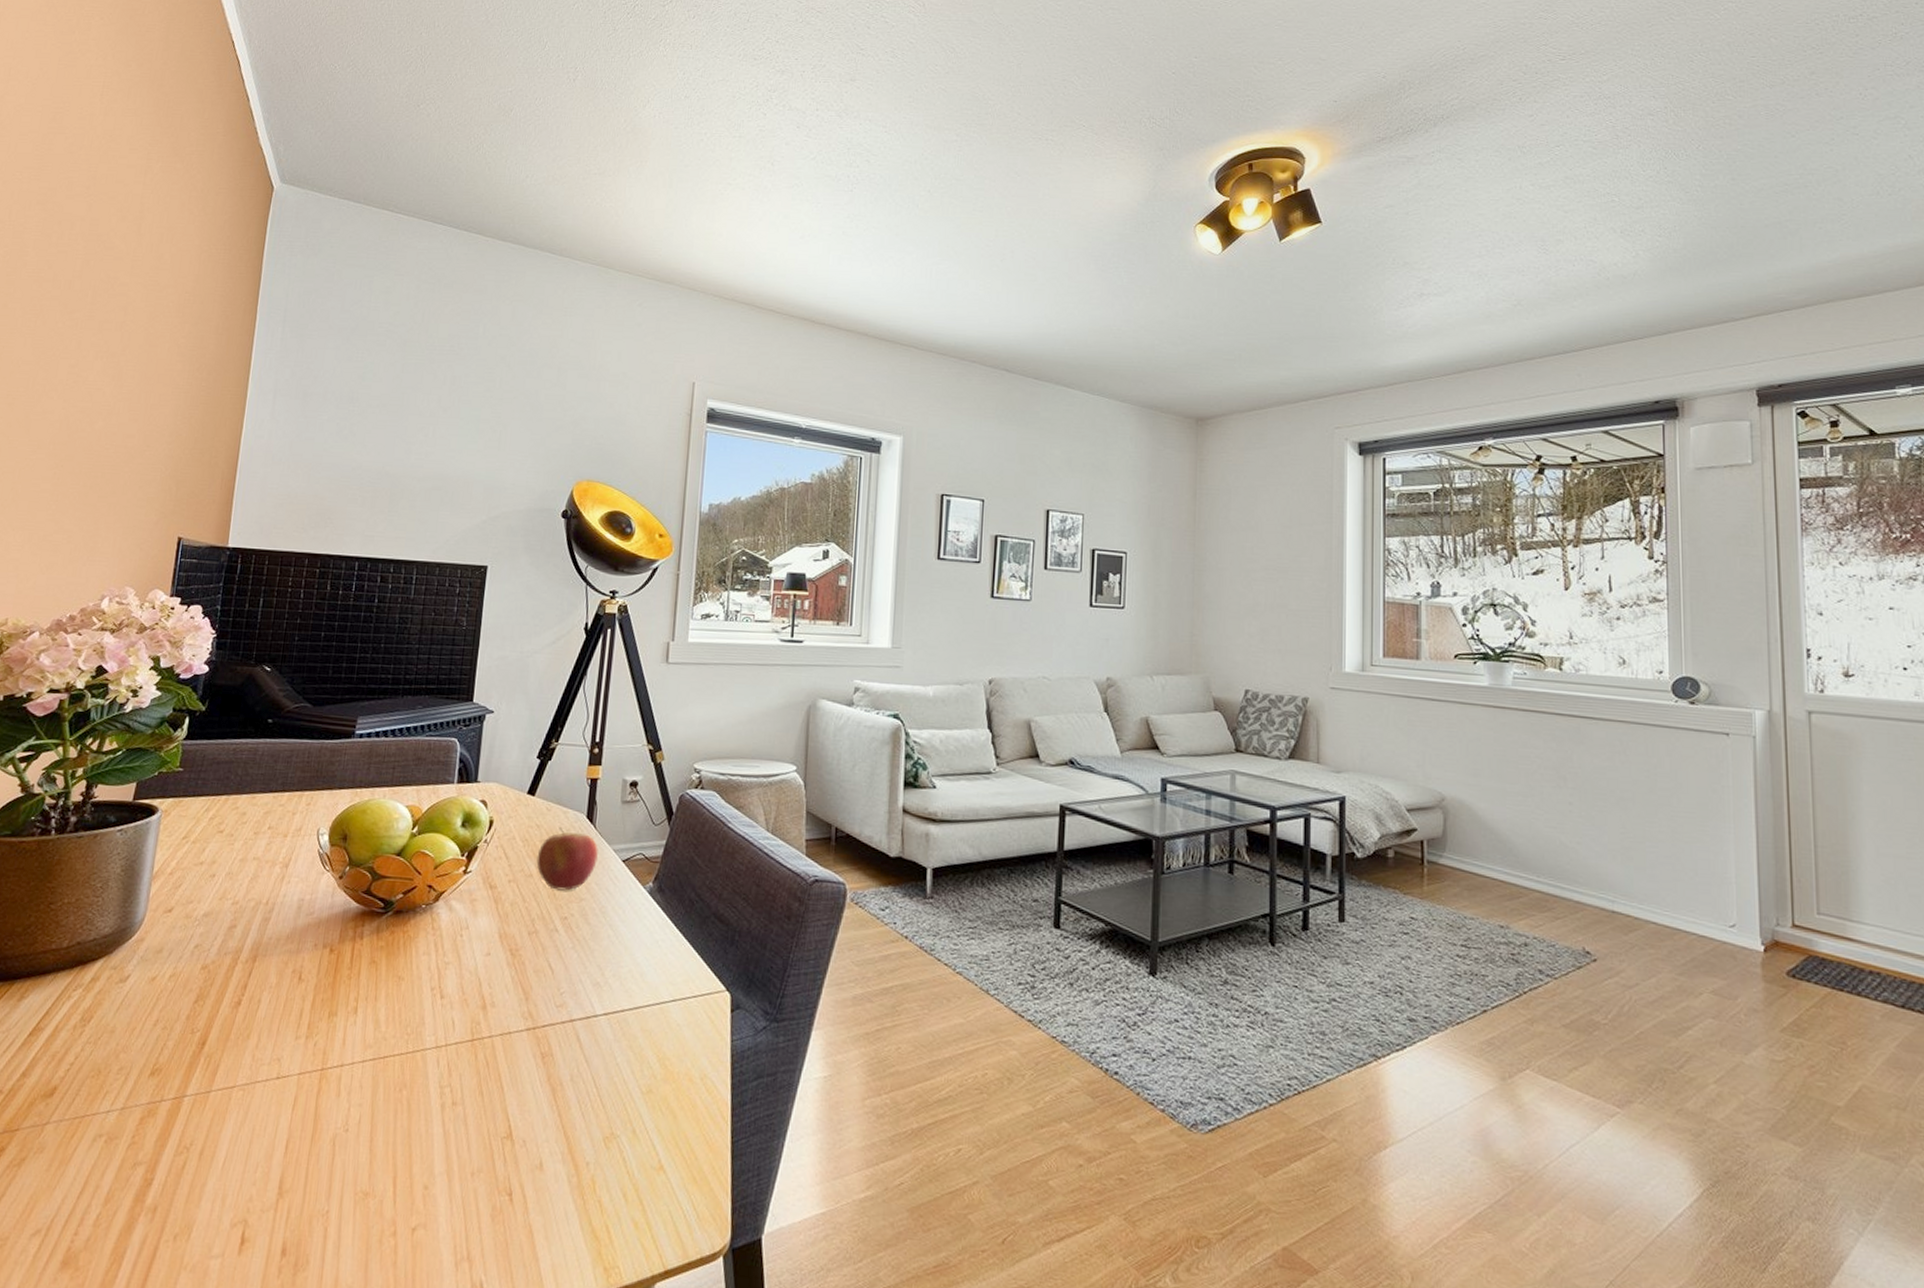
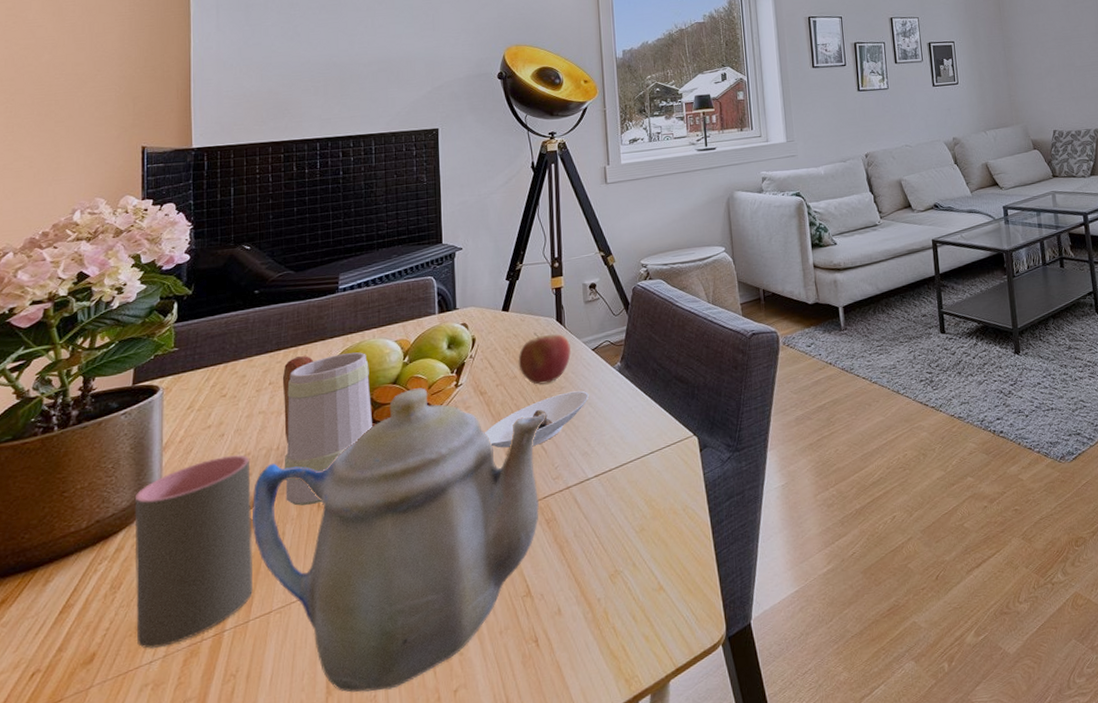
cup: none [98,899,237,1098] -> present [135,455,253,649]
teapot: none [228,865,560,1208] -> present [251,388,546,692]
mug: none [267,802,375,975] -> present [282,352,372,506]
saucer: none [488,906,612,963] -> present [485,390,590,448]

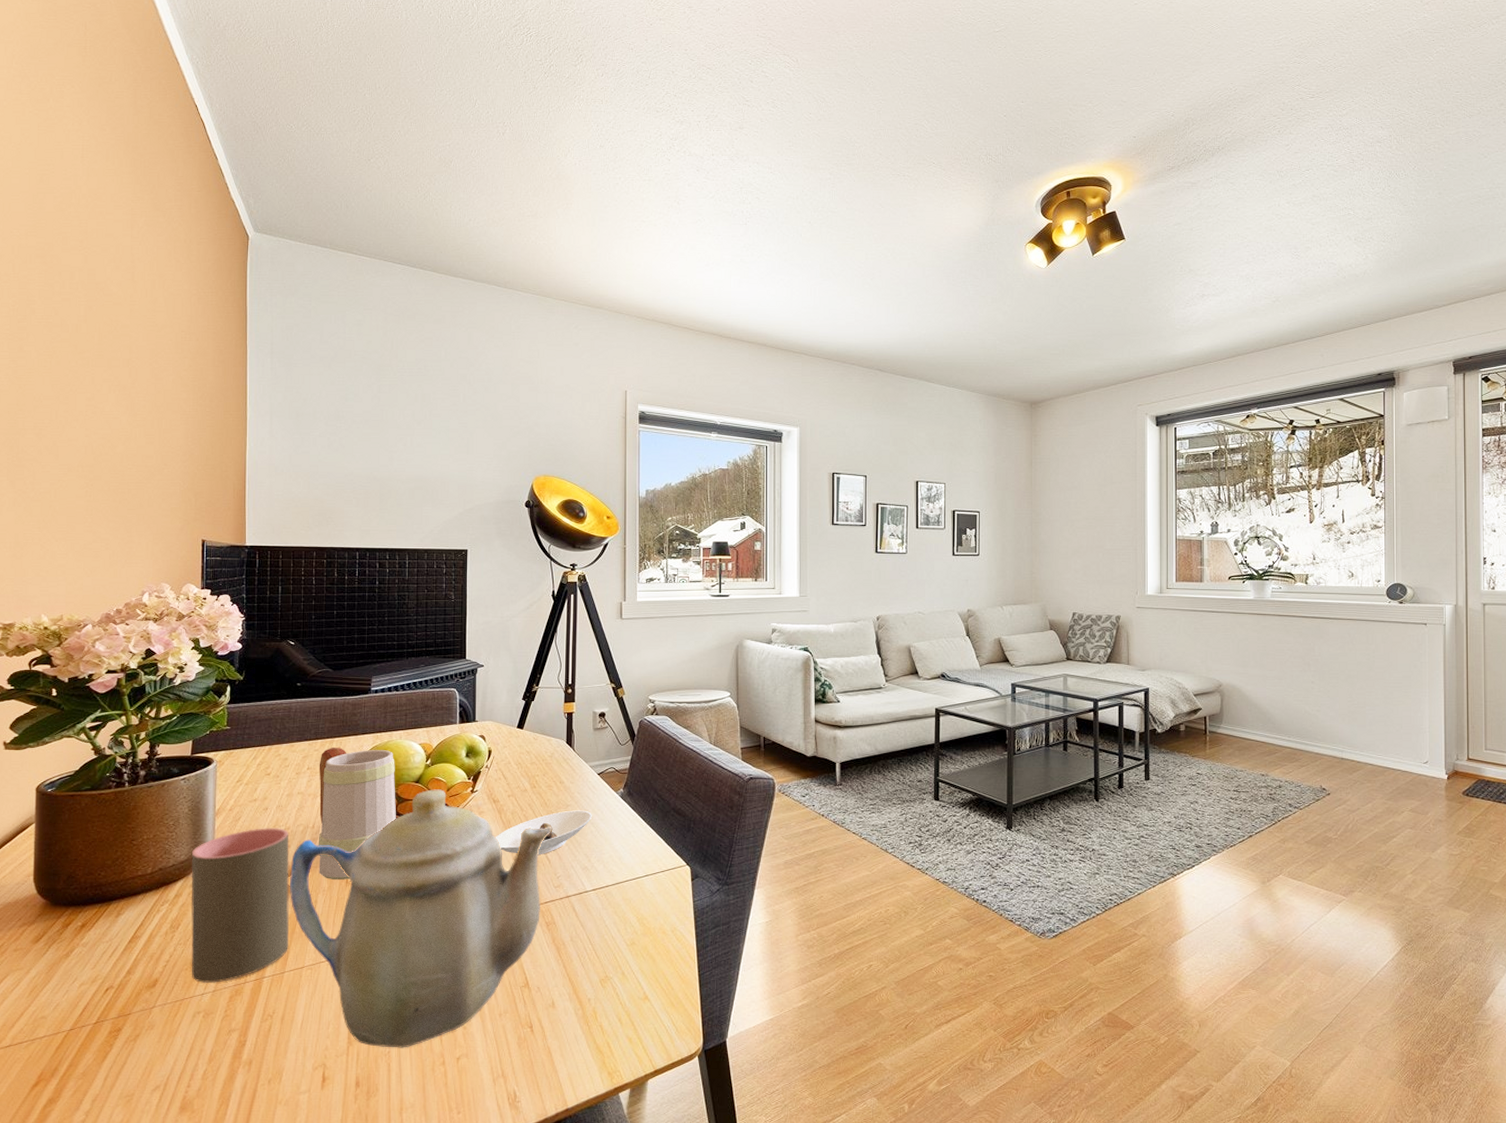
apple: present [518,333,571,385] -> none [529,752,578,800]

